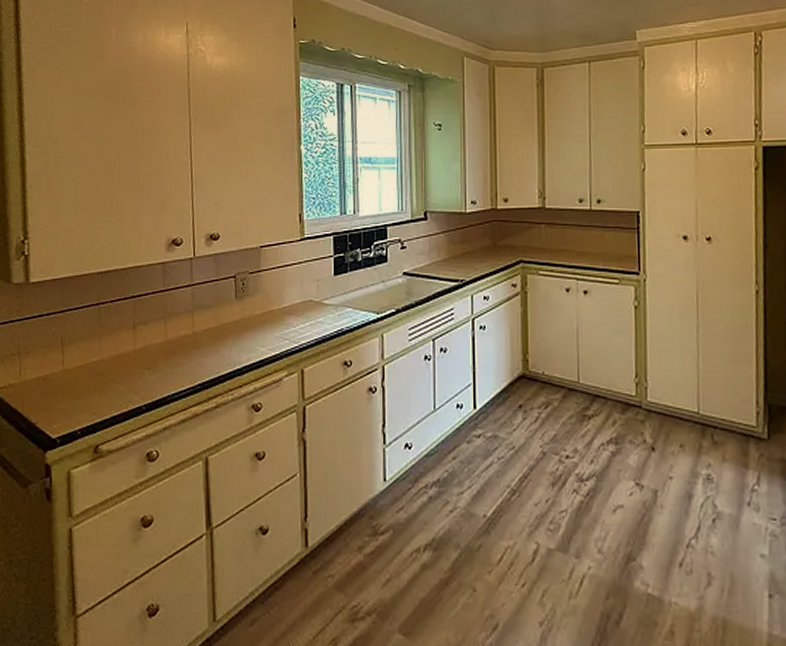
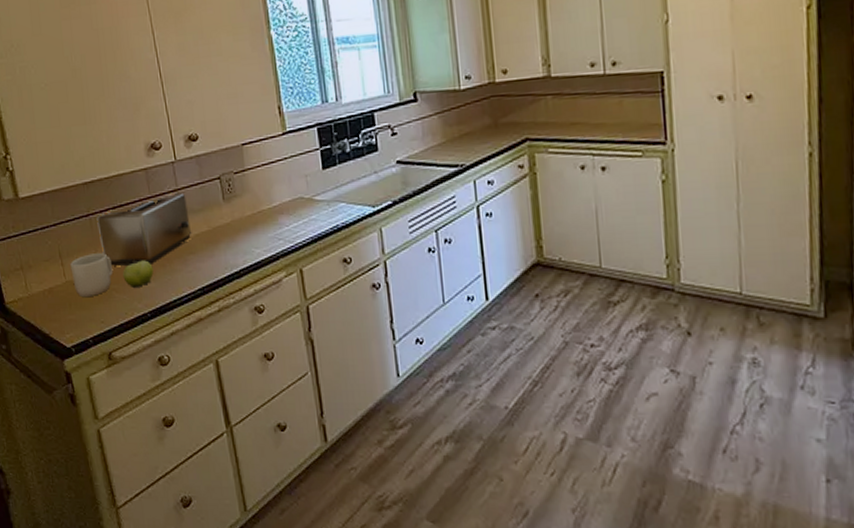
mug: none [70,343,115,387] -> present [70,253,113,298]
toaster: none [105,288,200,357] -> present [96,193,191,266]
fruit: none [123,352,156,379] -> present [123,260,154,287]

